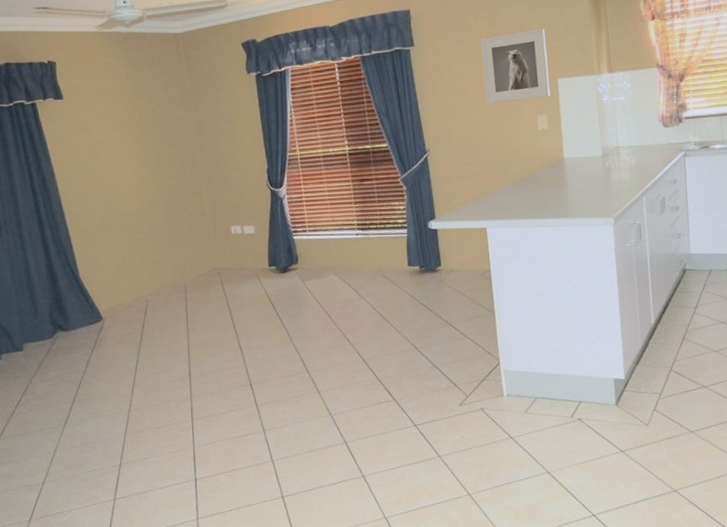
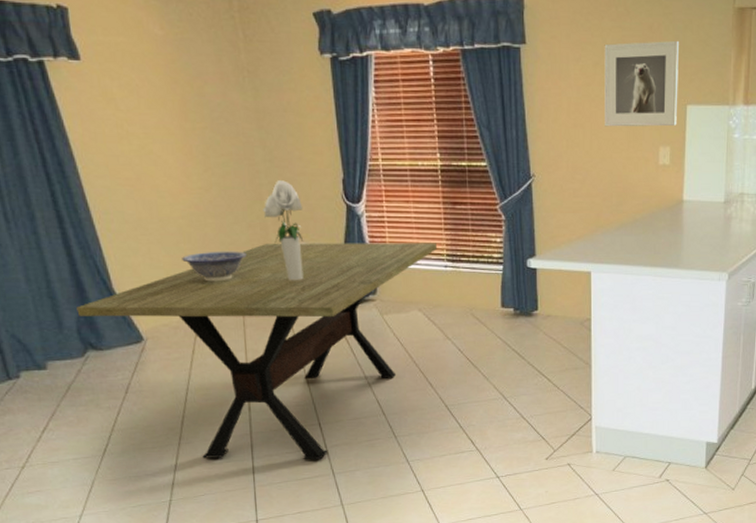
dining table: none [50,215,348,423] -> present [76,243,437,460]
decorative bowl: none [136,237,188,265] -> present [182,251,247,282]
bouquet: none [202,175,236,259] -> present [262,180,304,281]

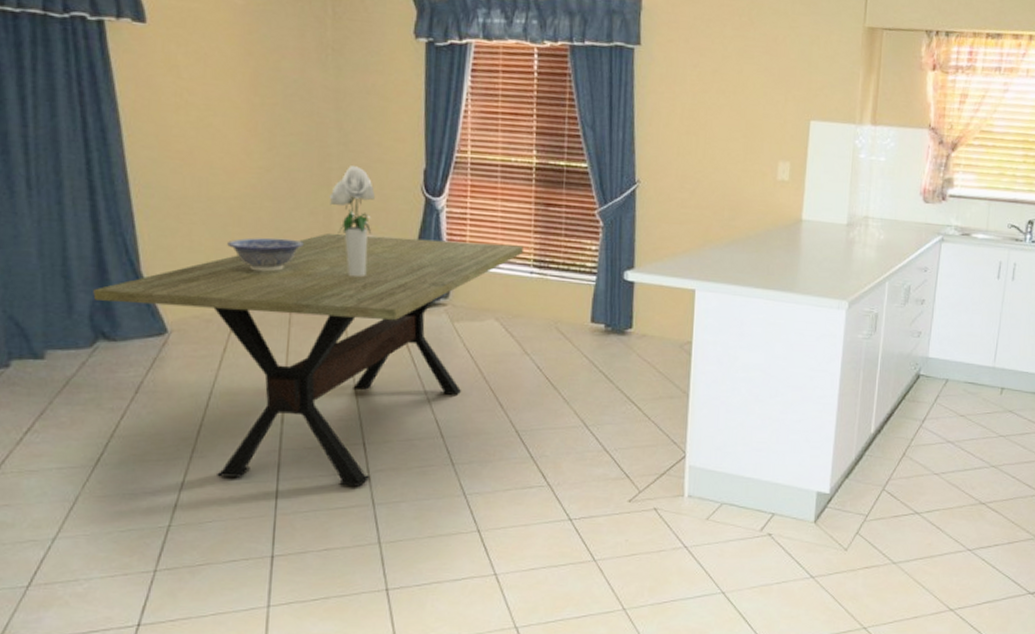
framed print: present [604,40,680,127] -> none [720,52,805,141]

